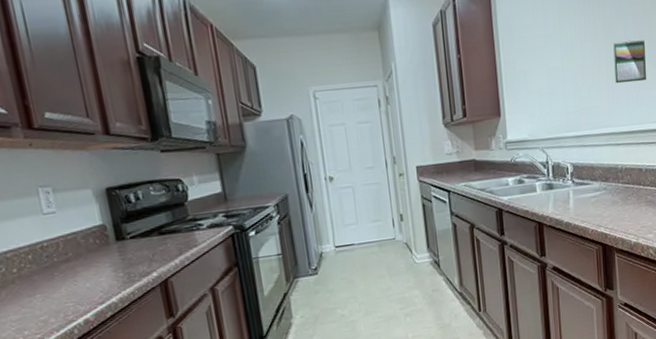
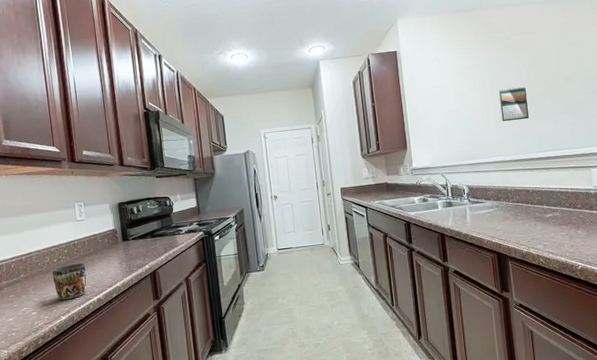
mug: none [11,272,67,325] -> present [52,263,87,301]

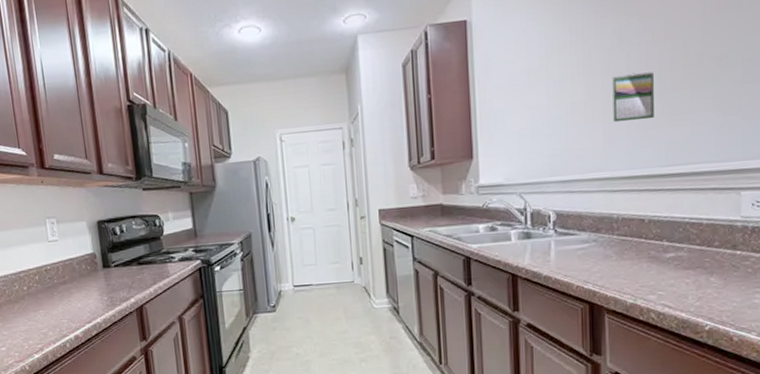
mug: present [52,263,87,301] -> none [22,292,62,336]

